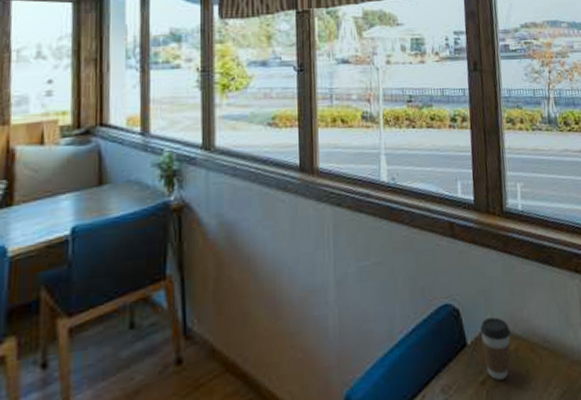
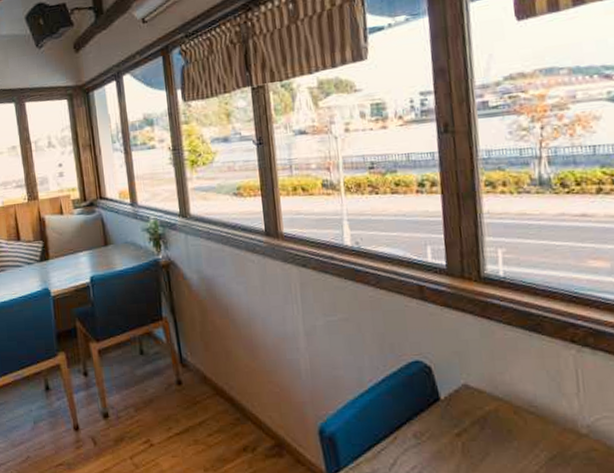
coffee cup: present [479,317,511,380] -> none [454,377,490,436]

